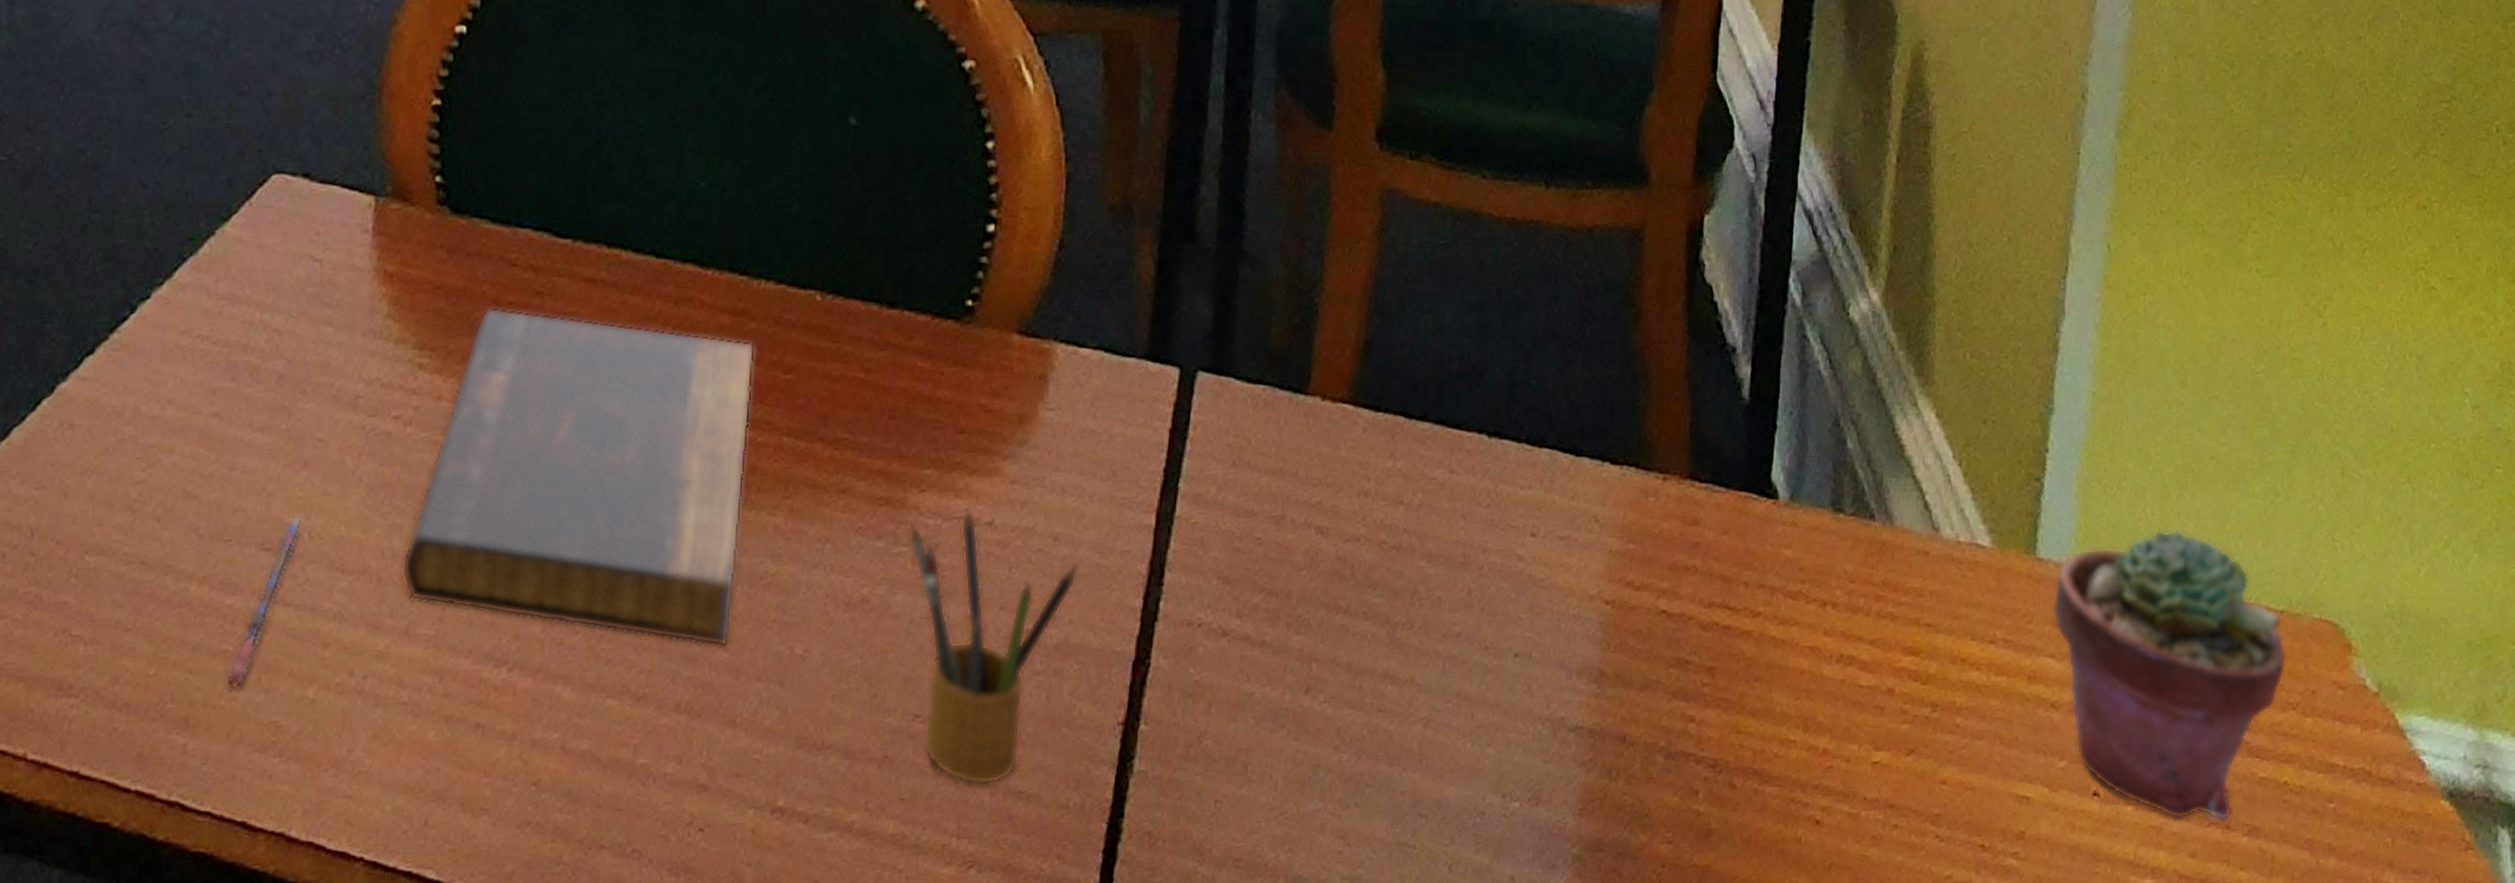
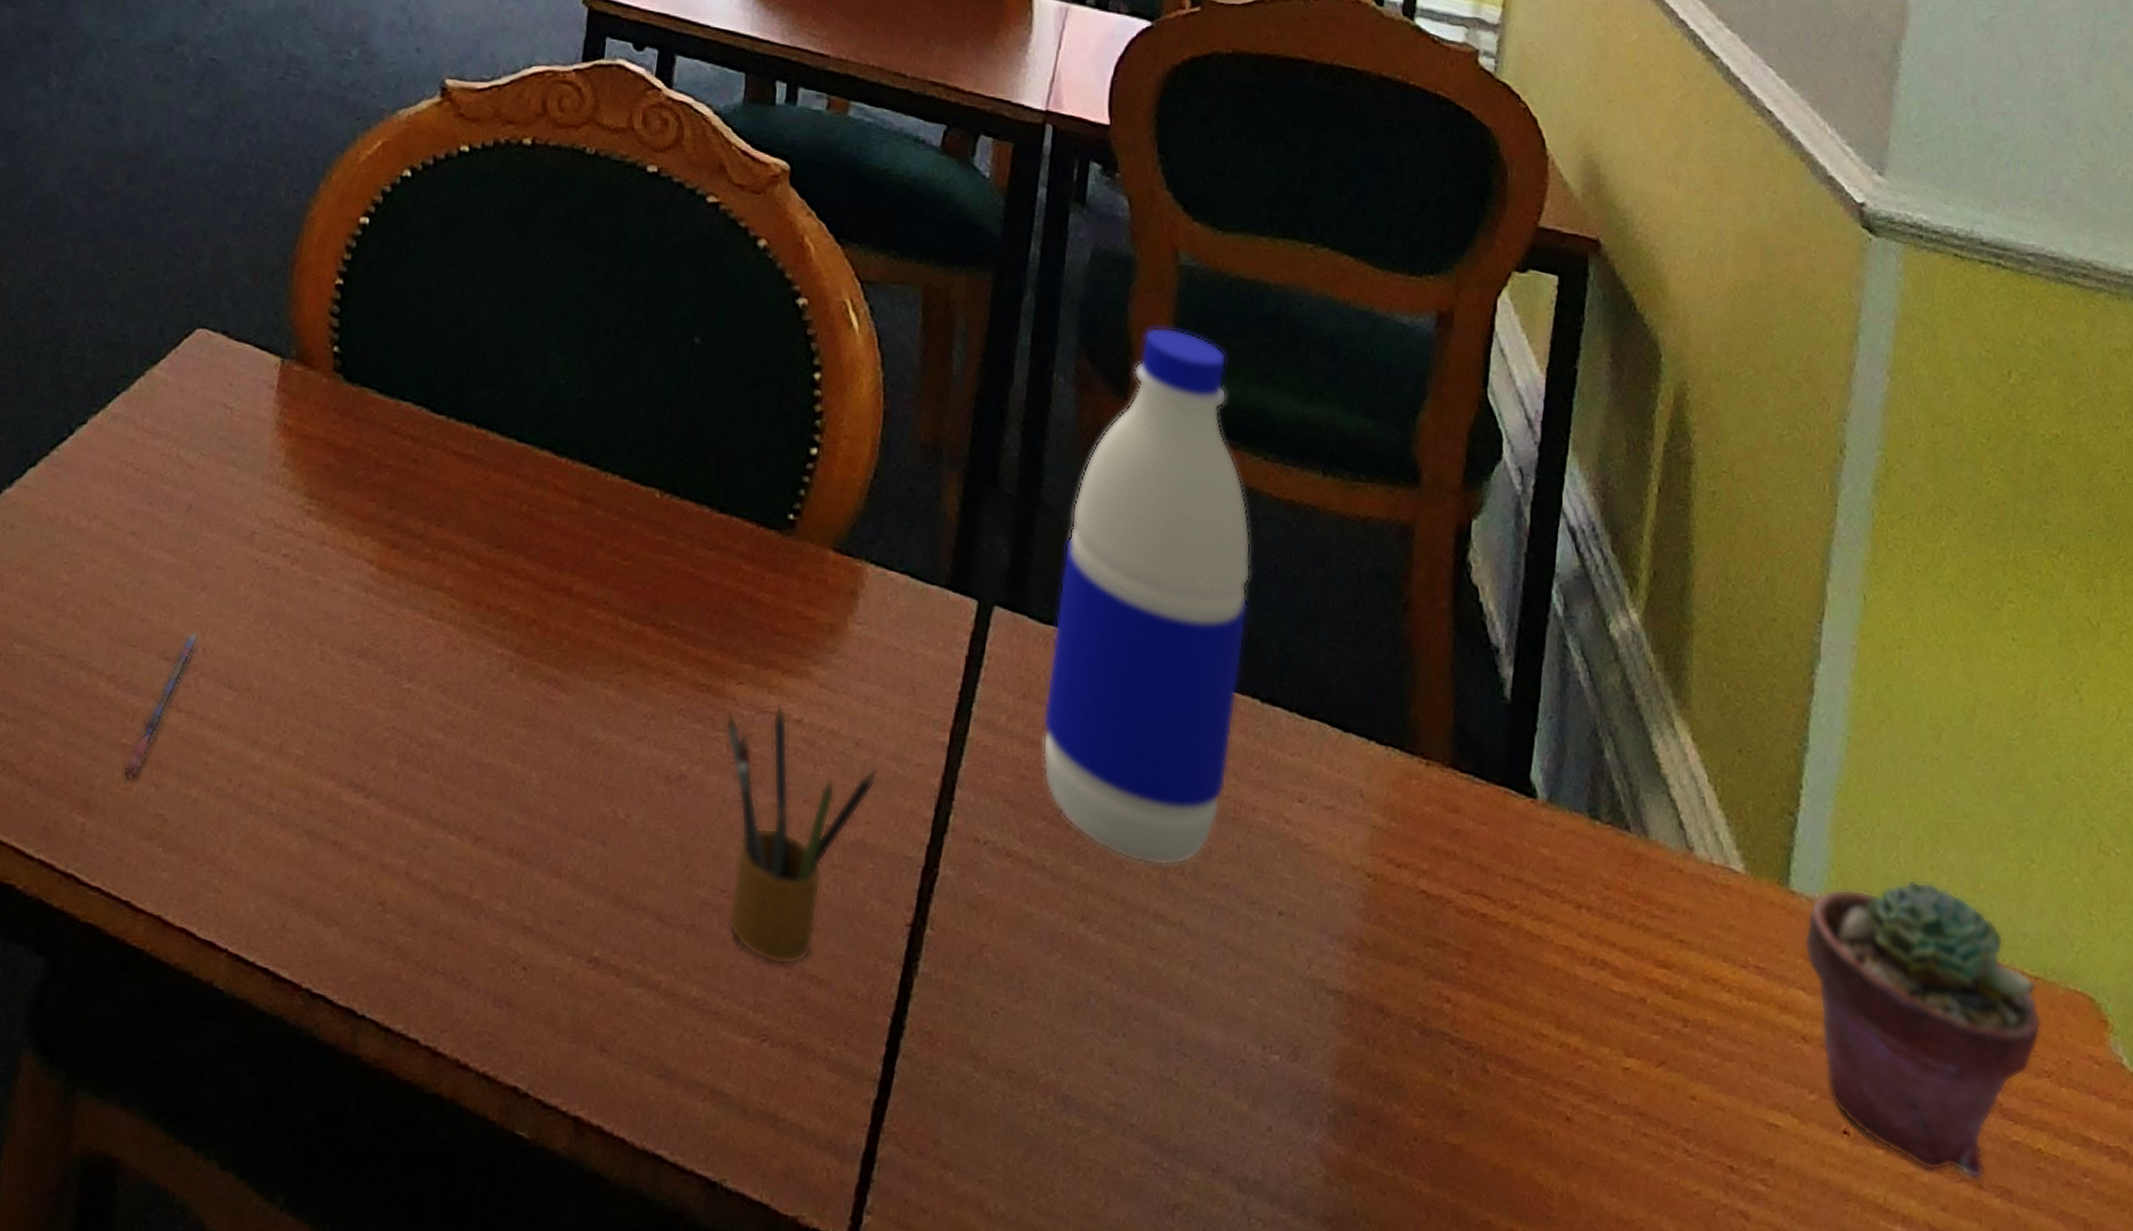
book: present [401,307,755,647] -> none [279,468,599,802]
water bottle: none [1256,46,1472,624] -> present [1042,326,1251,866]

